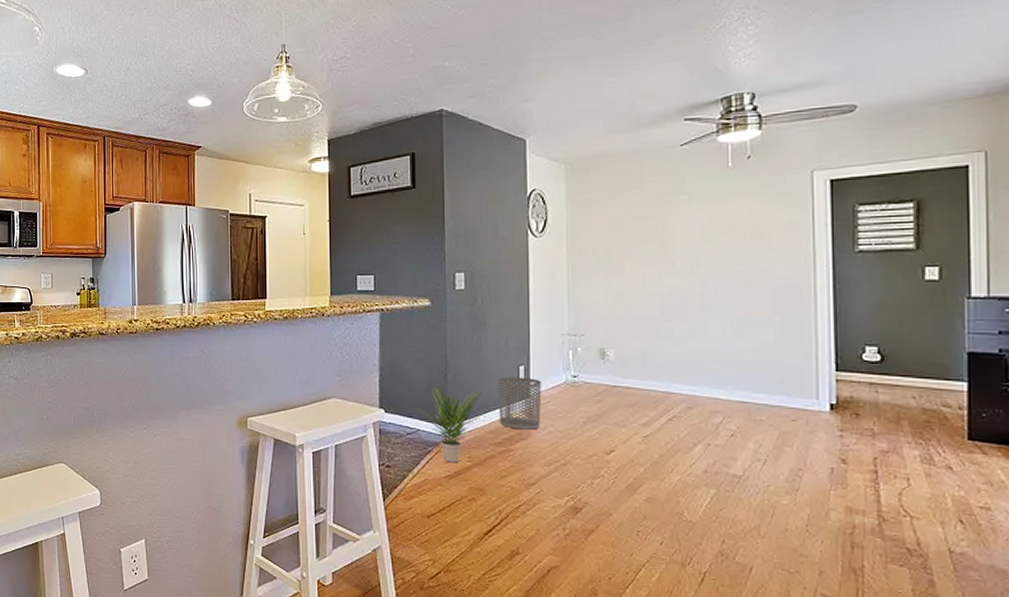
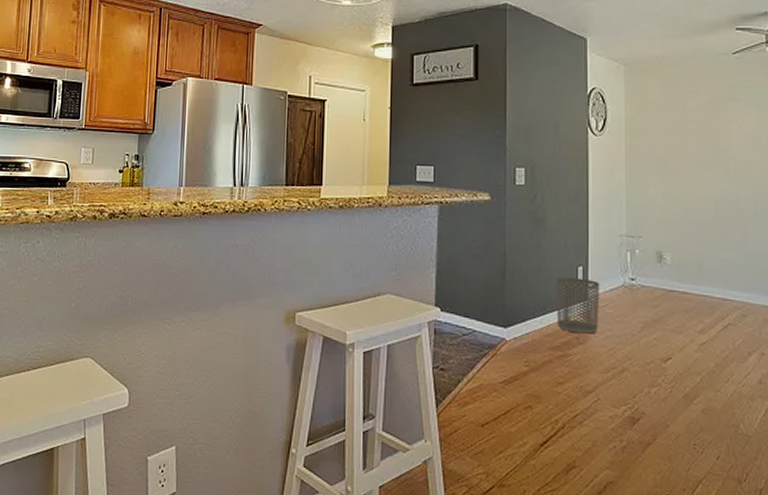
potted plant: present [417,387,486,463] -> none [473,286,544,368]

